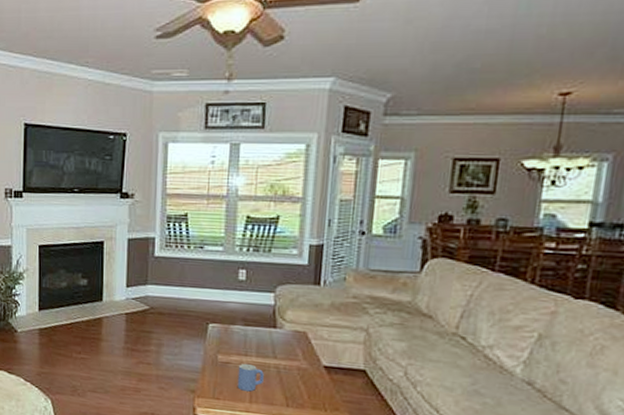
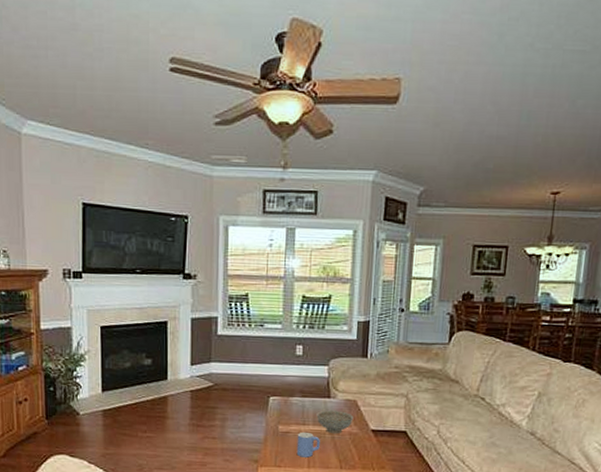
decorative bowl: none [260,341,303,368] -> present [316,410,354,434]

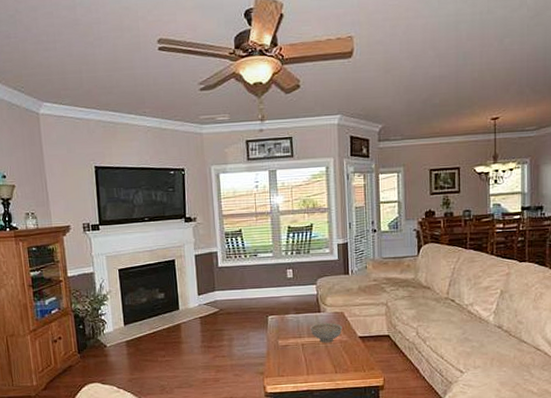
mug: present [296,432,320,458] -> none [295,343,316,366]

